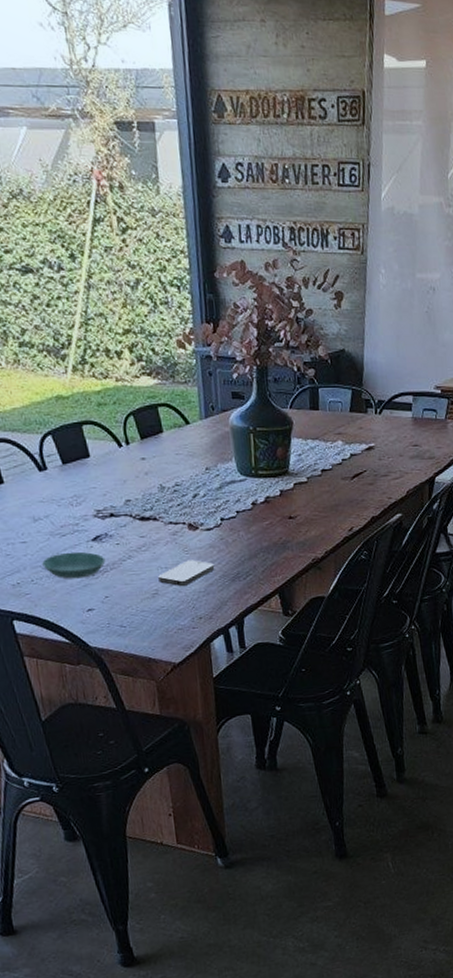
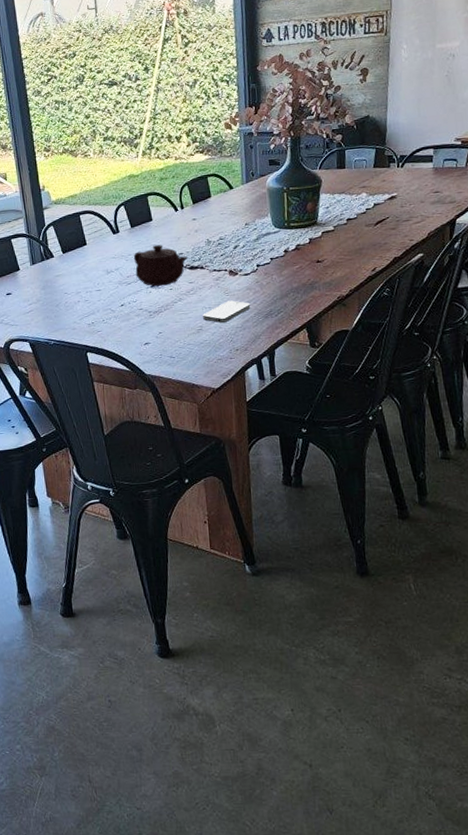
saucer: present [42,551,106,579] -> none [112,296,161,319]
teapot: none [67,488,137,540] -> present [133,245,188,286]

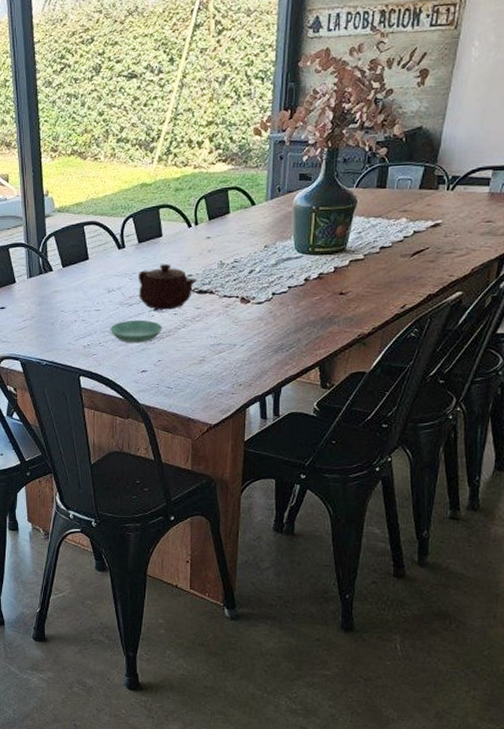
saucer: none [112,296,161,319] -> present [110,319,163,343]
smartphone: present [203,300,251,323] -> none [207,331,260,354]

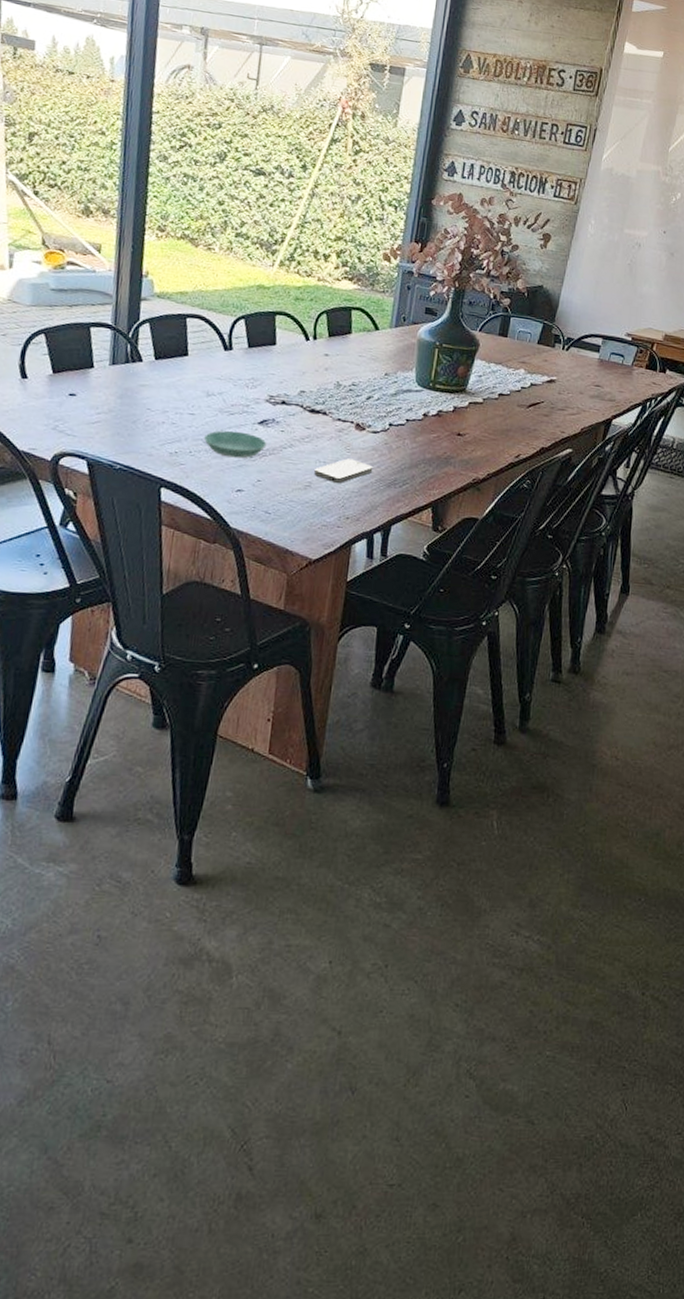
teapot: present [138,264,197,310] -> none [242,375,310,426]
smartphone: none [207,331,260,354] -> present [314,458,373,483]

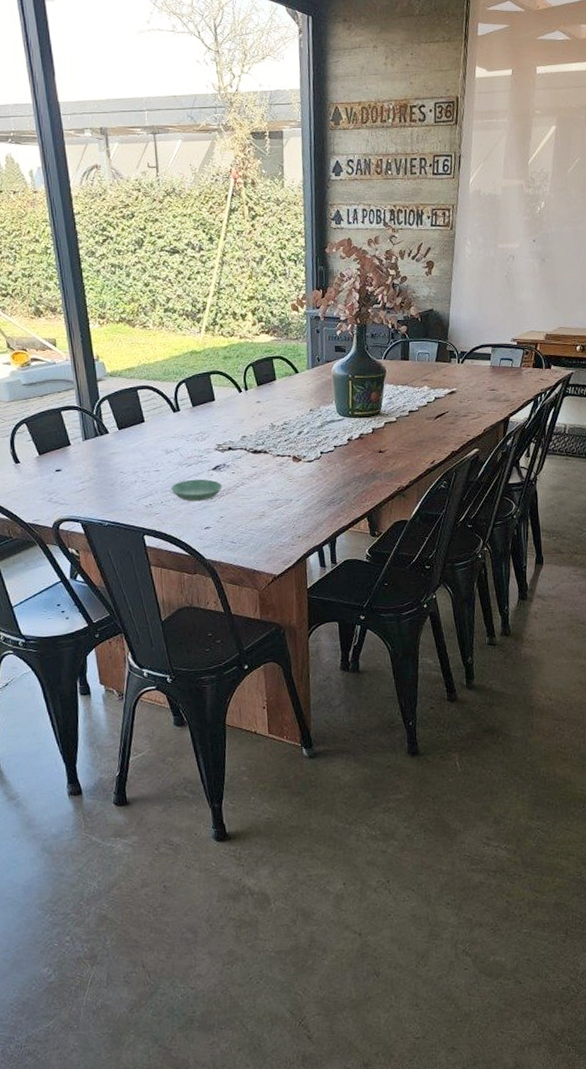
smartphone: present [314,458,373,483] -> none [265,487,314,509]

